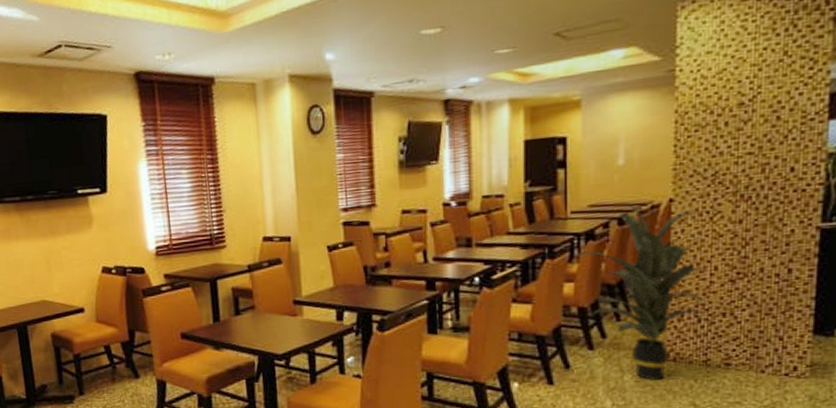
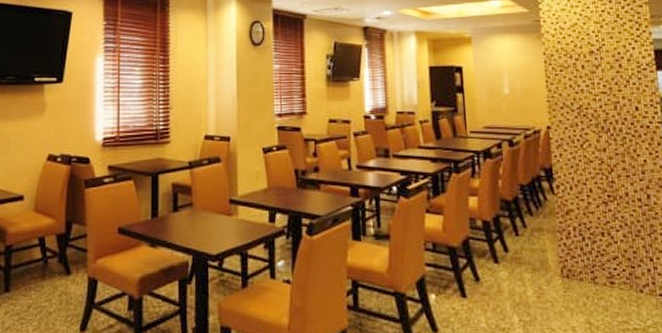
indoor plant: present [577,201,715,380] -> none [478,126,588,296]

